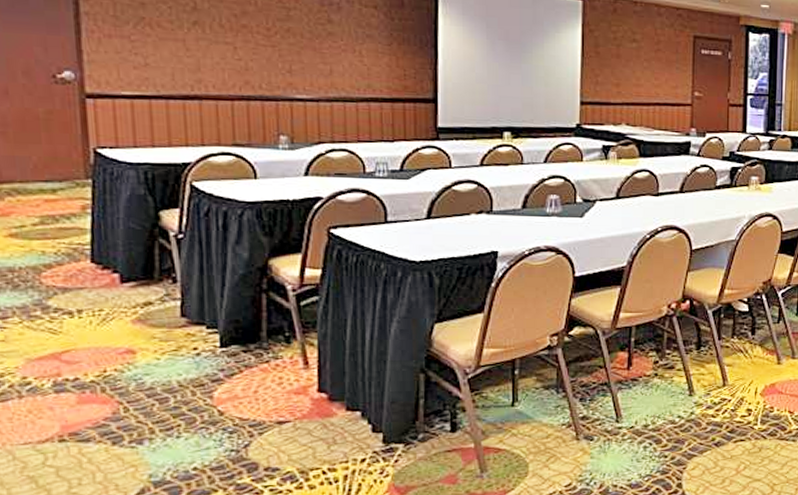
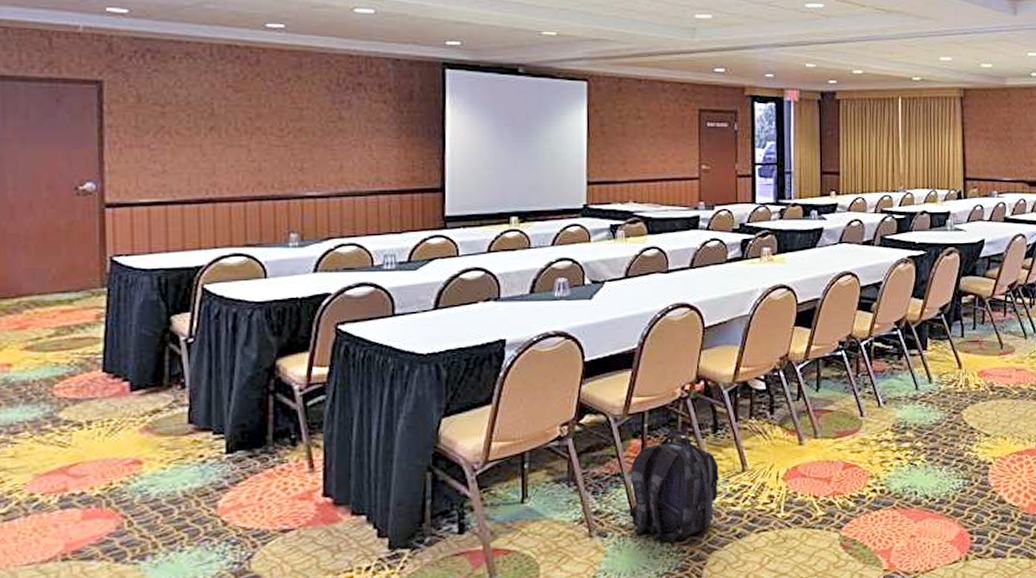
backpack: none [611,345,701,447] -> present [625,429,719,541]

